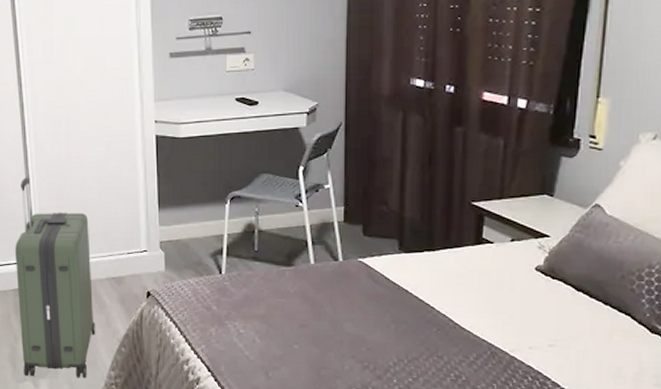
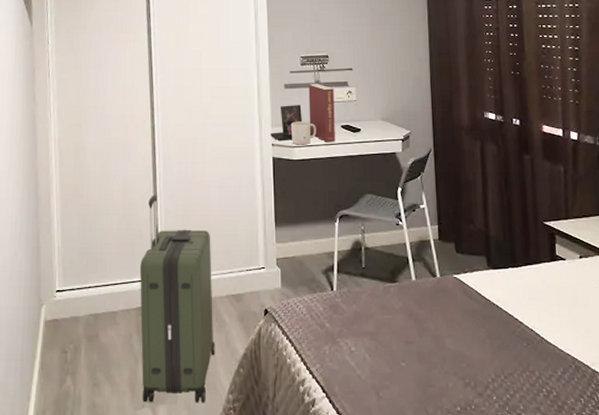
photo frame: none [153,76,202,118] -> present [271,105,313,141]
mug: none [176,94,206,121] -> present [290,121,316,145]
book: none [198,51,228,118] -> present [308,84,335,143]

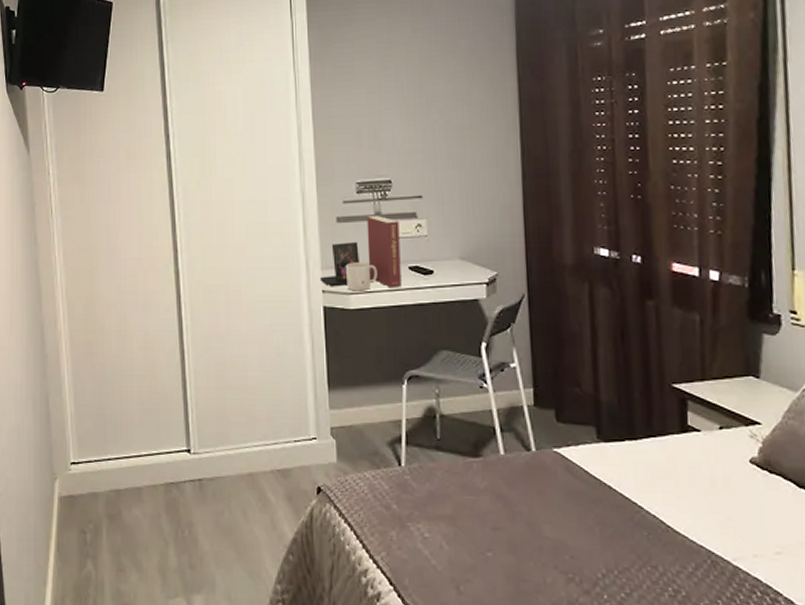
suitcase: present [139,195,215,403] -> none [166,352,259,594]

